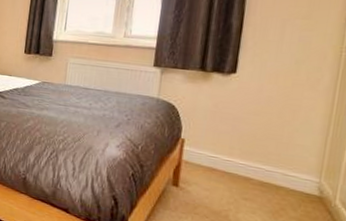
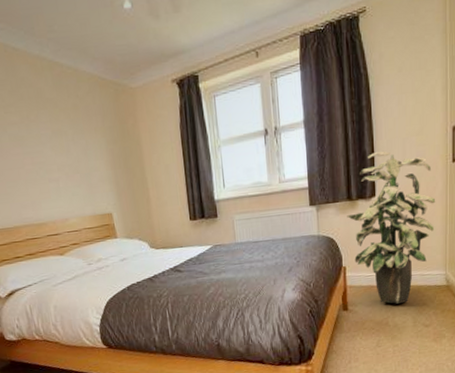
indoor plant: none [196,27,318,201] -> present [347,150,436,304]

